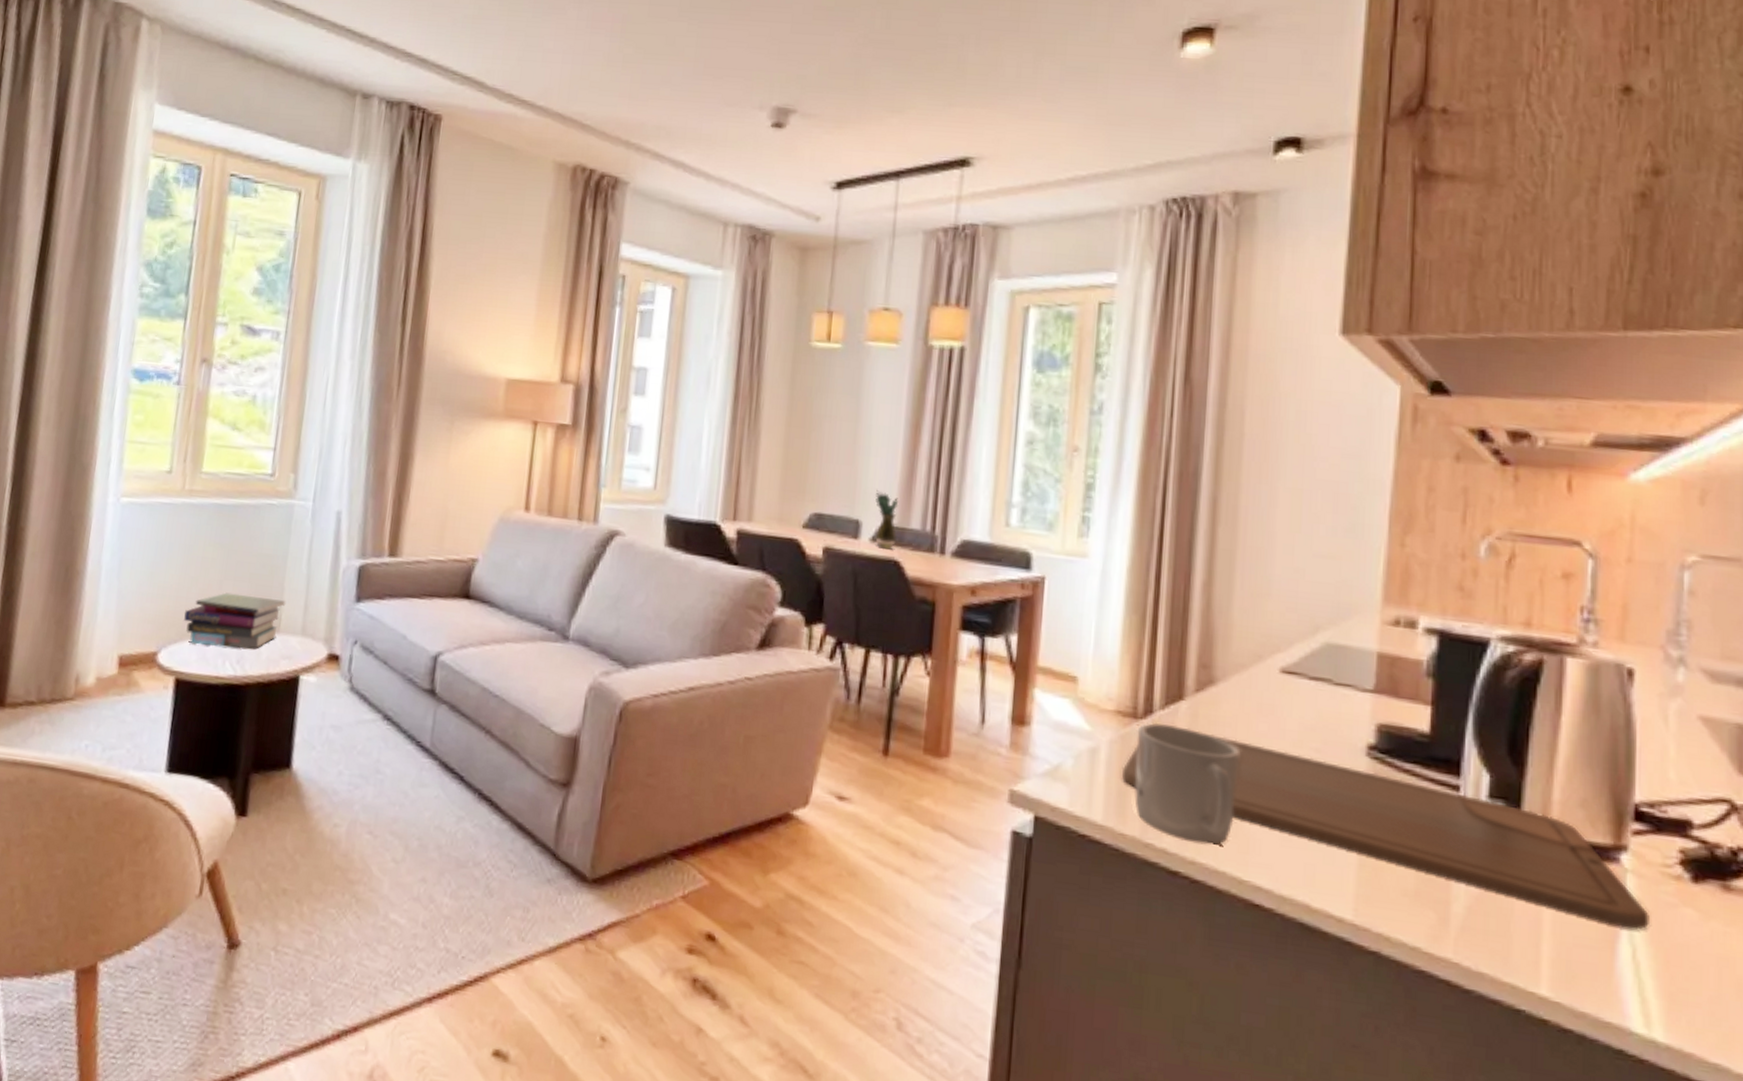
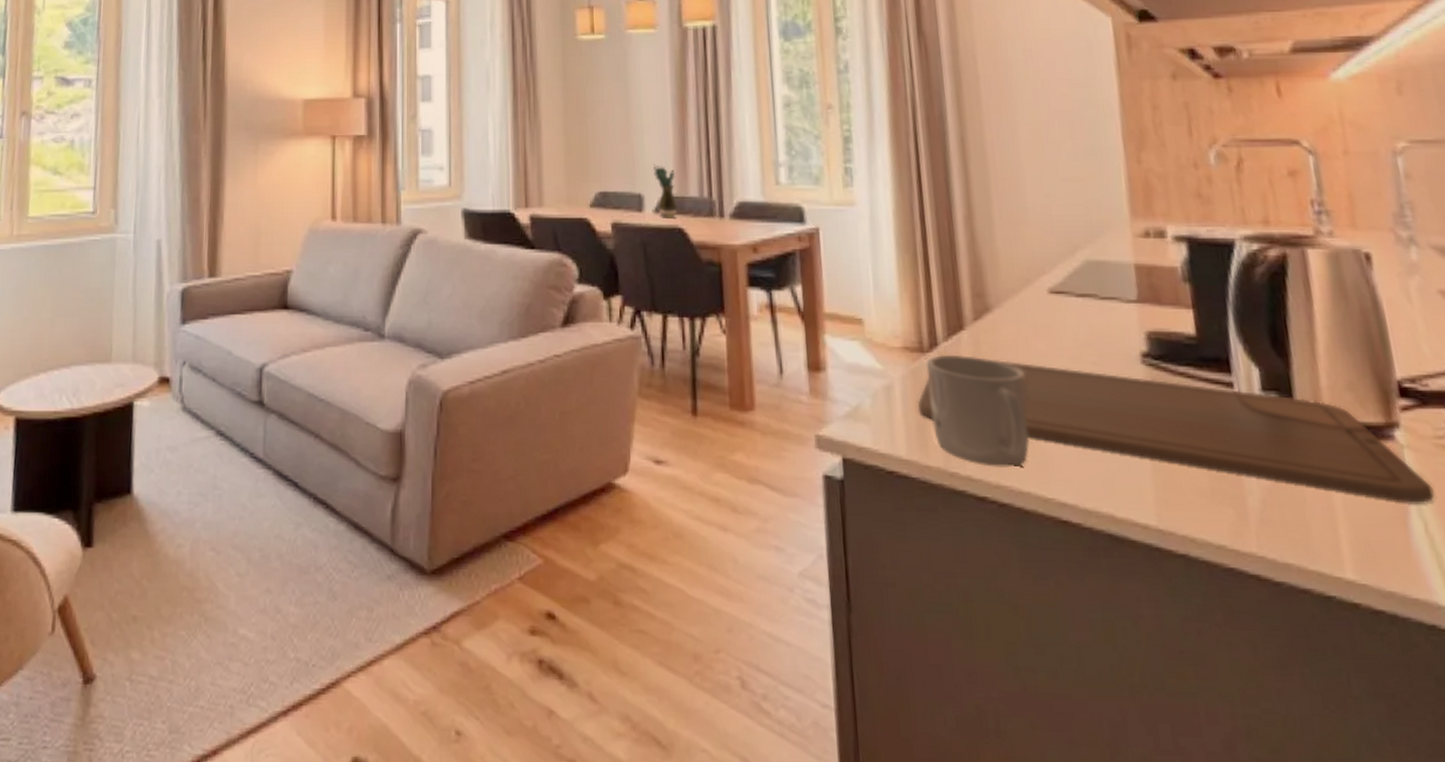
books: present [184,592,286,649] -> none [20,329,116,383]

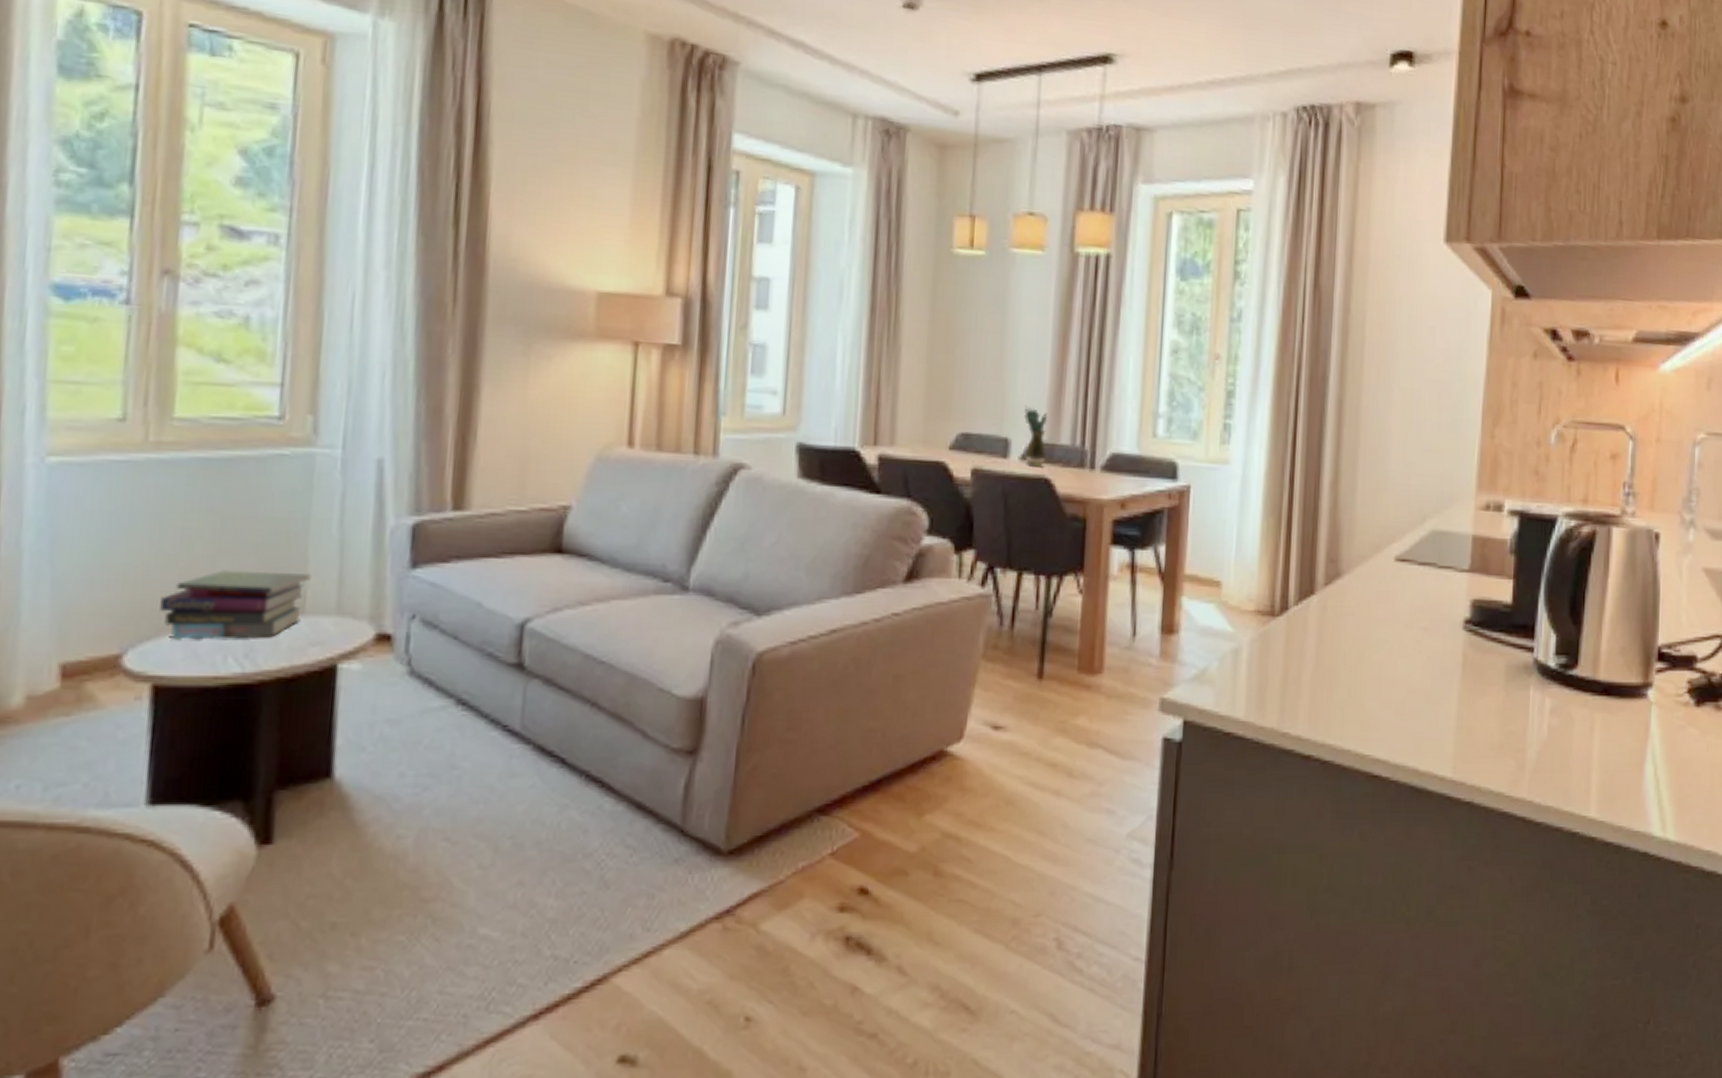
books: none [20,329,116,383] -> present [160,570,312,640]
chopping board: present [917,354,1434,503] -> none [1261,618,1666,751]
mug: present [926,355,1030,468] -> none [1273,619,1363,727]

